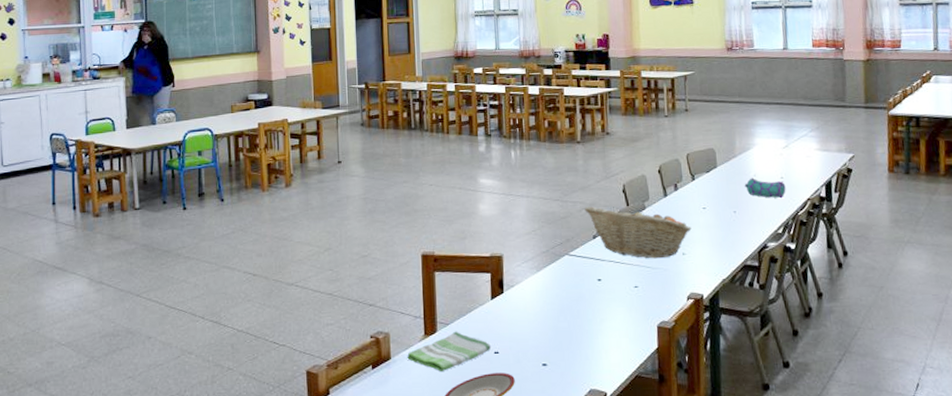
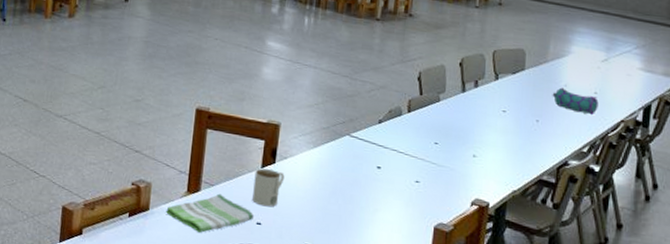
mug: none [486,300,514,336] -> present [252,168,285,207]
fruit basket: present [585,206,692,259] -> none [374,88,487,157]

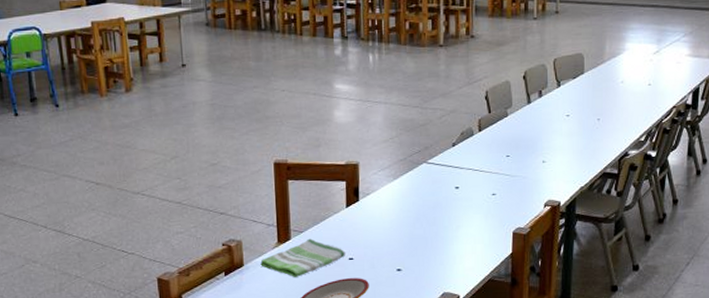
mug: present [252,168,285,207] -> none [341,207,370,243]
pencil case: present [552,87,599,116] -> none [610,84,652,106]

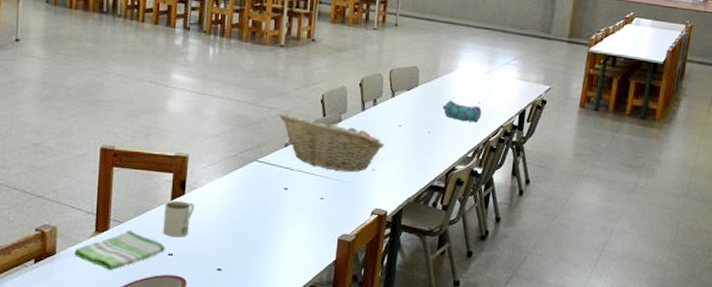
mug: none [341,207,370,243] -> present [163,201,195,238]
fruit basket: none [445,113,554,167] -> present [280,114,385,172]
pencil case: none [610,84,652,106] -> present [442,100,482,124]

